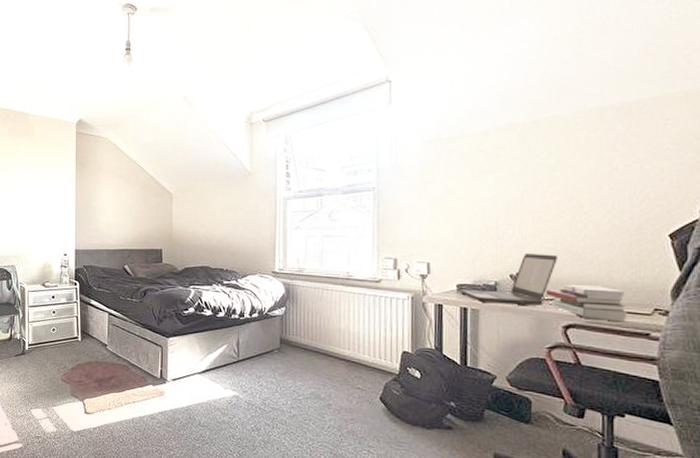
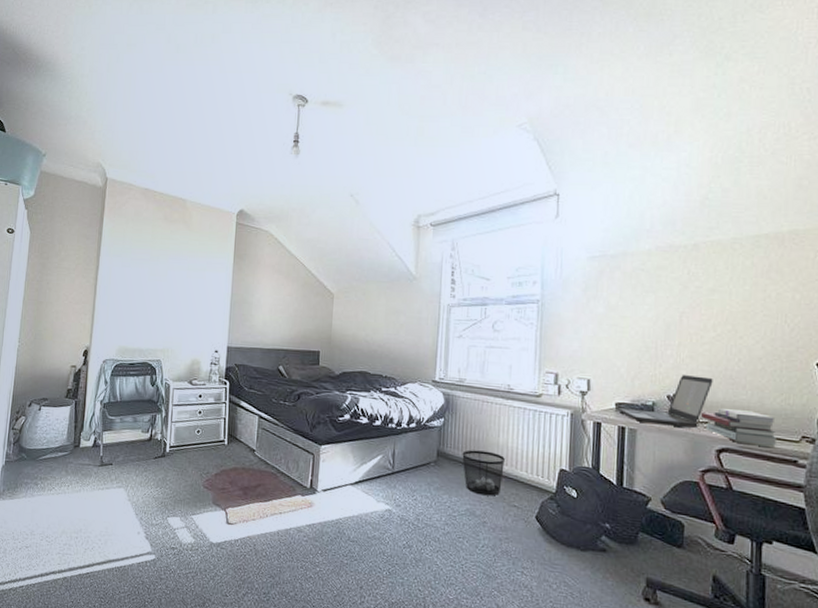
waste bin: none [304,336,347,380] -> present [462,449,505,496]

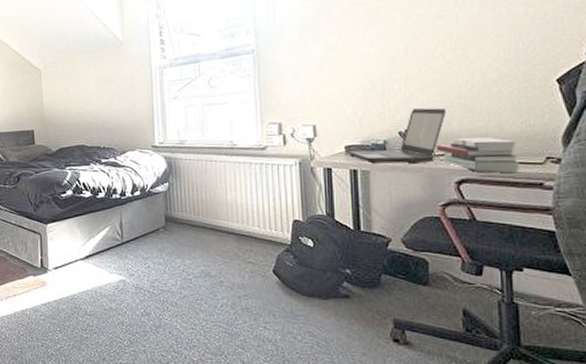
waste bin: present [462,449,505,496] -> none [191,210,236,255]

